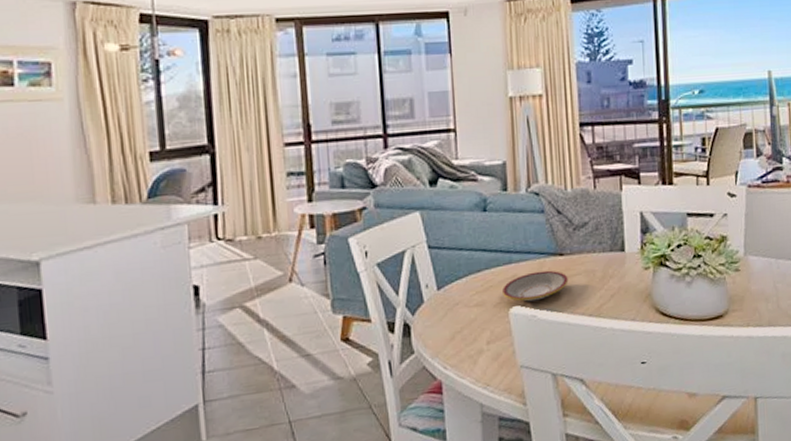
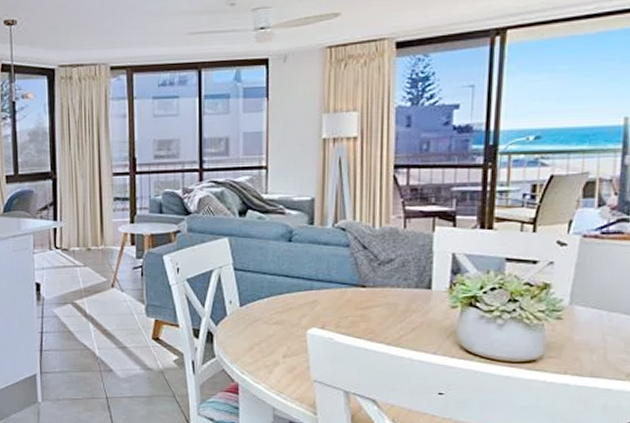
plate: present [503,270,569,302] -> none [302,299,369,325]

